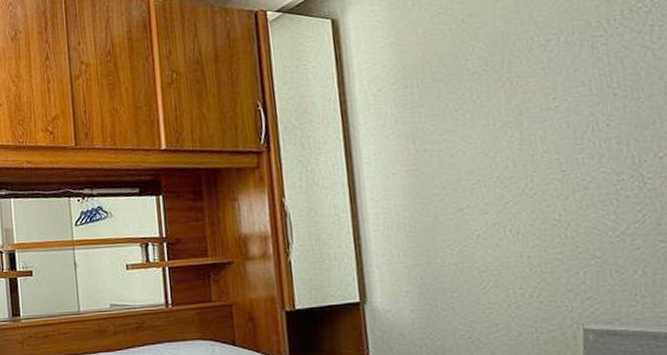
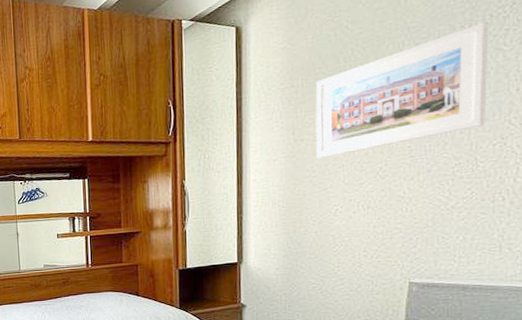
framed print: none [434,16,646,172] -> present [315,21,489,158]

